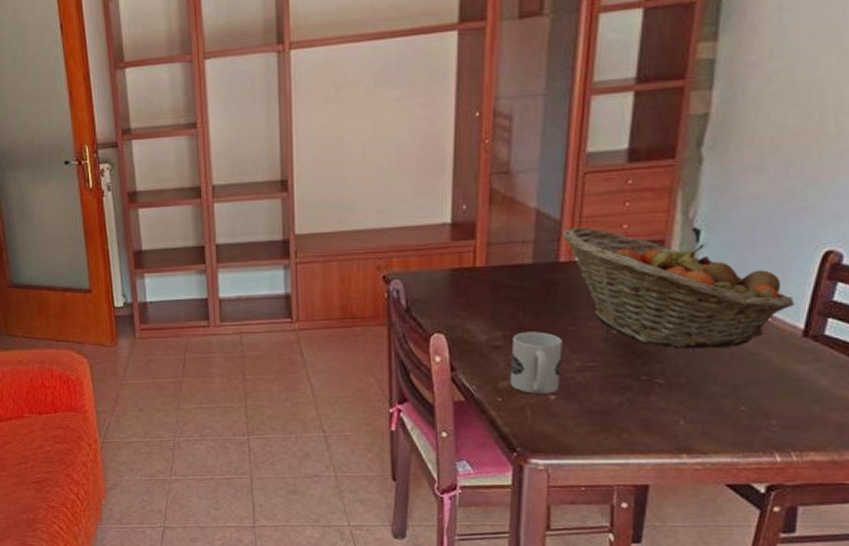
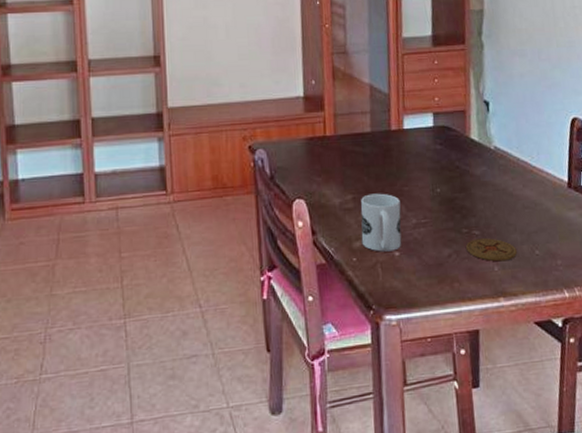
fruit basket: present [563,227,795,349] -> none [392,99,559,203]
coaster: none [644,388,714,415] -> present [466,238,517,262]

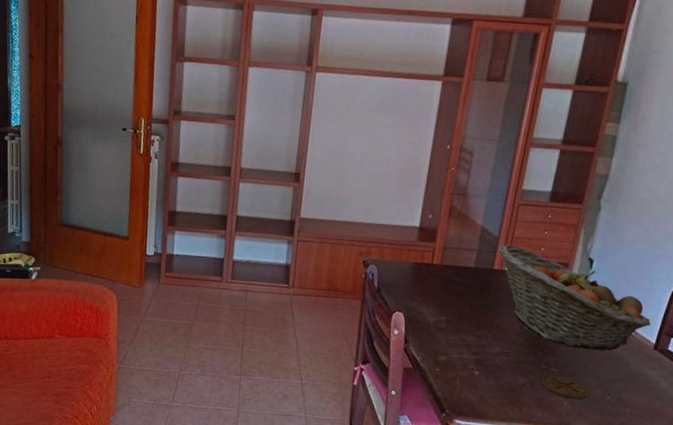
mug: present [360,193,402,252] -> none [447,319,489,370]
fruit basket: none [392,99,559,203] -> present [498,244,651,351]

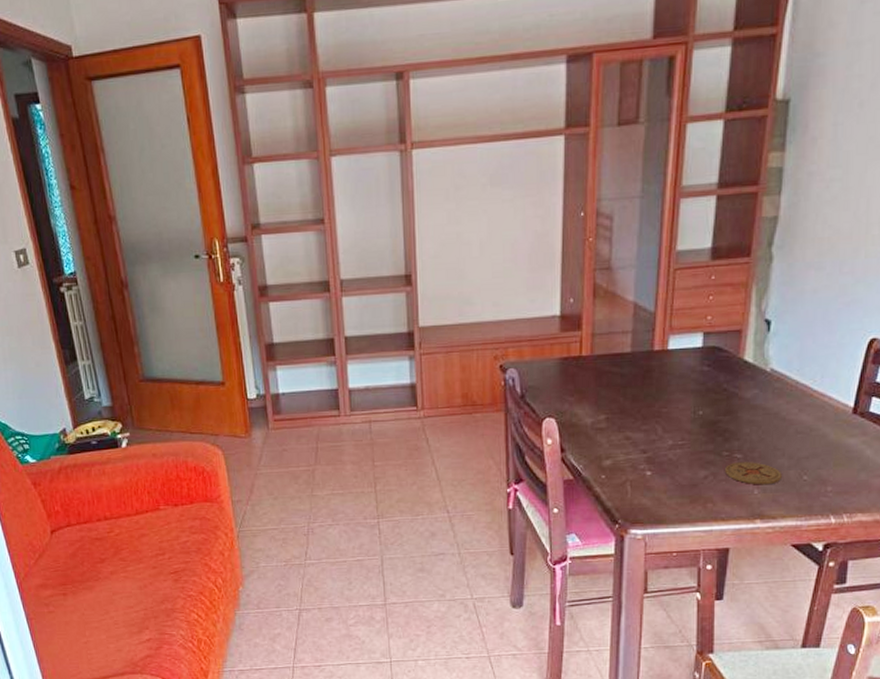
fruit basket: present [498,244,651,351] -> none [657,318,846,427]

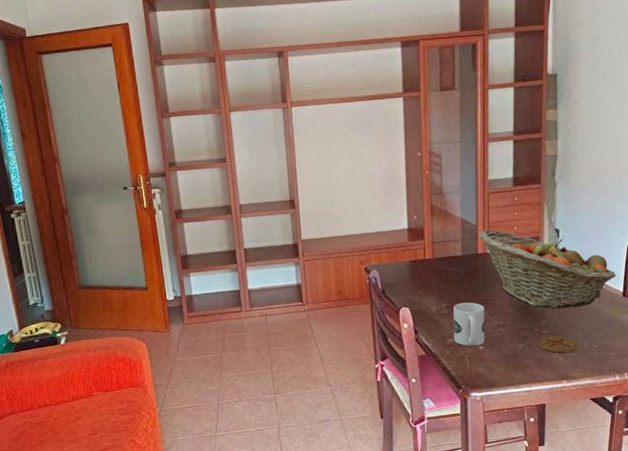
mug: none [612,414,657,471] -> present [453,302,485,347]
fruit basket: none [657,318,846,427] -> present [479,229,616,309]

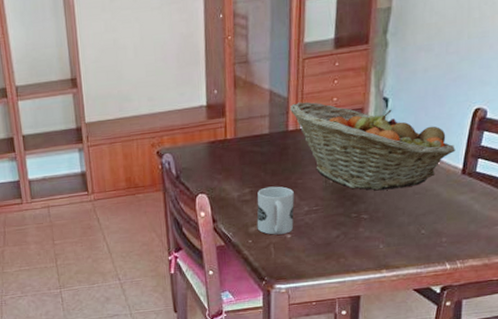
coaster: present [537,335,578,354] -> none [354,221,403,241]

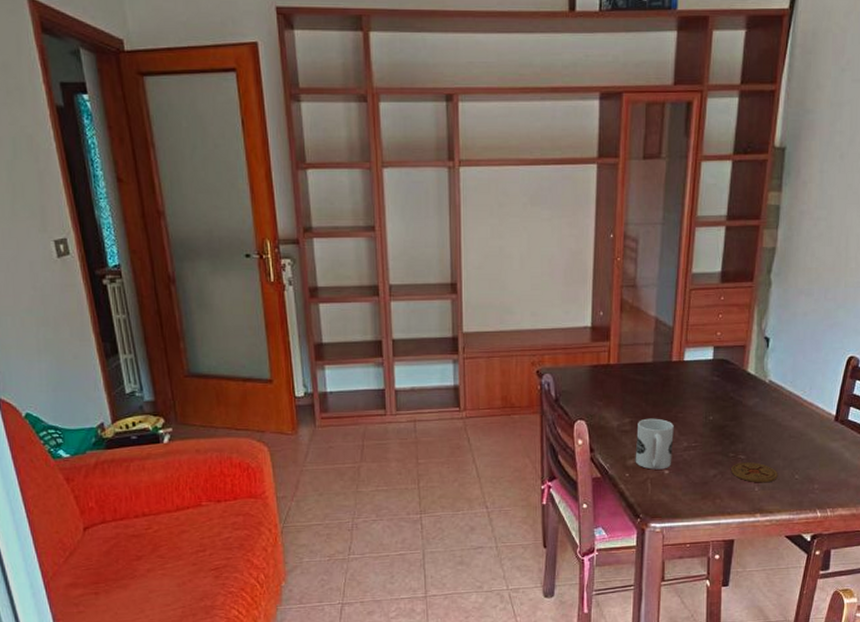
fruit basket: present [290,101,455,191] -> none [675,333,830,431]
coaster: none [354,221,403,241] -> present [731,462,778,483]

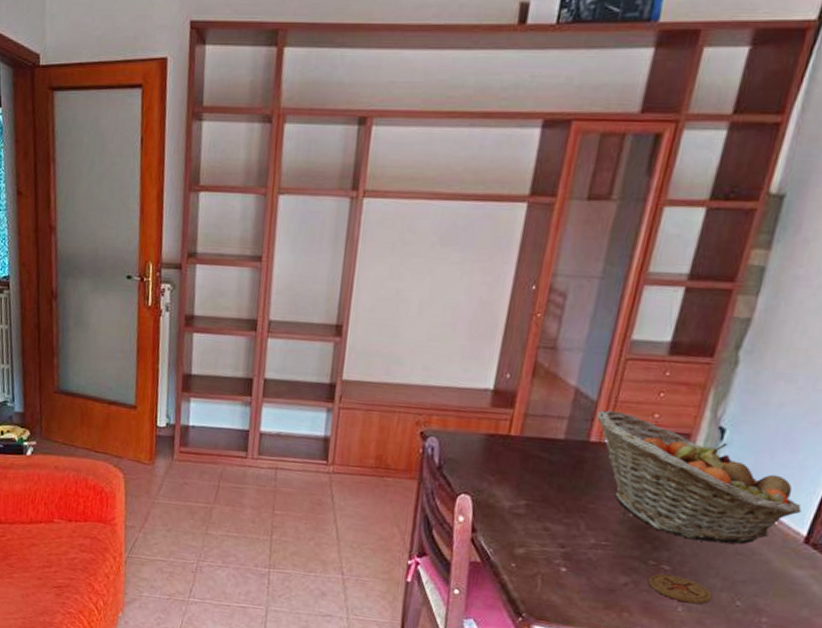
mug: present [635,418,674,470] -> none [525,503,581,566]
fruit basket: none [675,333,830,431] -> present [597,409,802,544]

